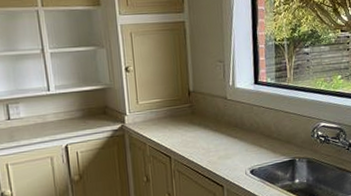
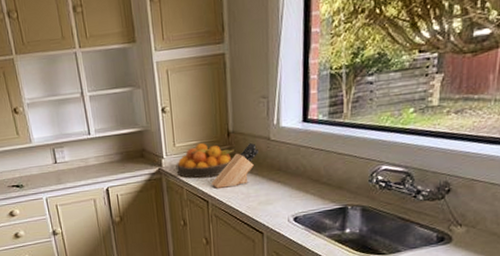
fruit bowl: none [139,101,195,135] -> present [176,143,234,178]
knife block: none [173,101,217,144] -> present [211,142,258,188]

